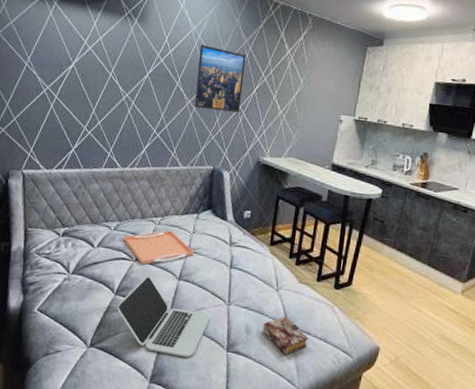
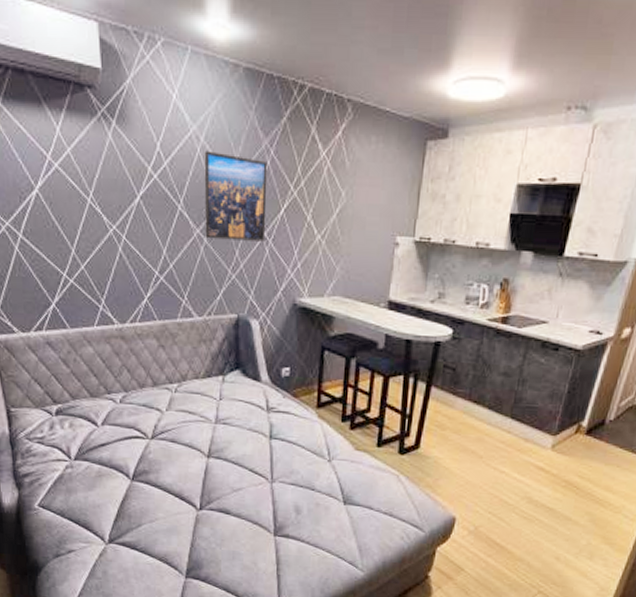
laptop: present [117,275,210,358] -> none [135,455,251,546]
serving tray: present [123,230,194,265] -> none [133,398,224,443]
book: present [262,316,309,356] -> none [315,490,371,535]

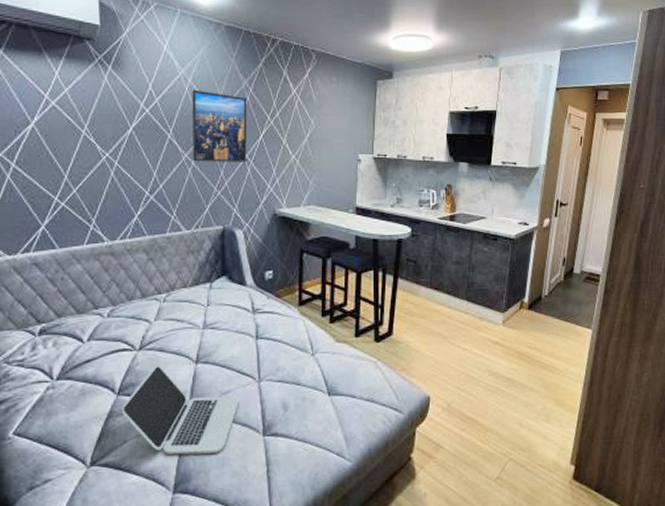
laptop: none [135,455,251,546] -> present [121,364,239,455]

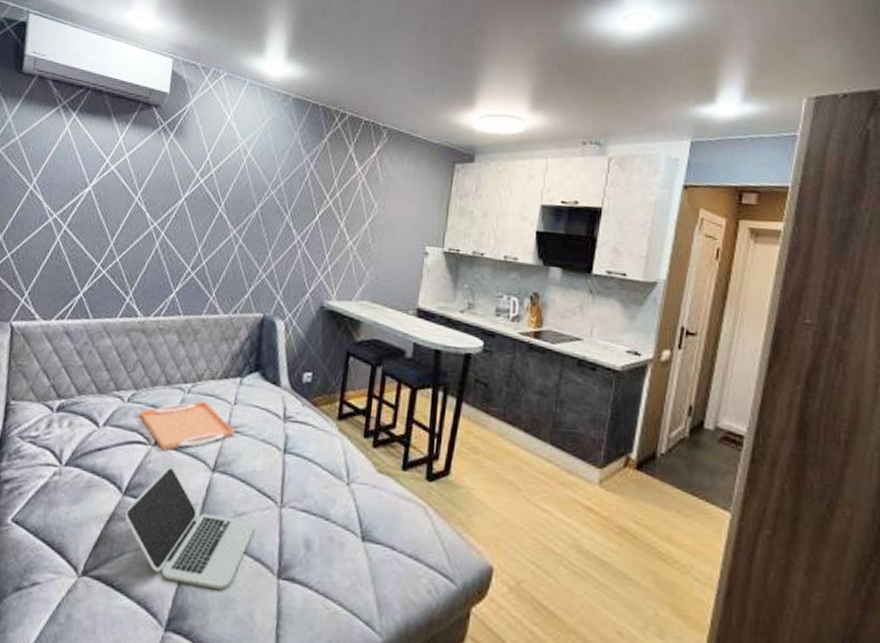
serving tray: none [120,307,211,354] -> present [139,401,235,451]
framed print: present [191,89,247,162] -> none [241,162,307,245]

